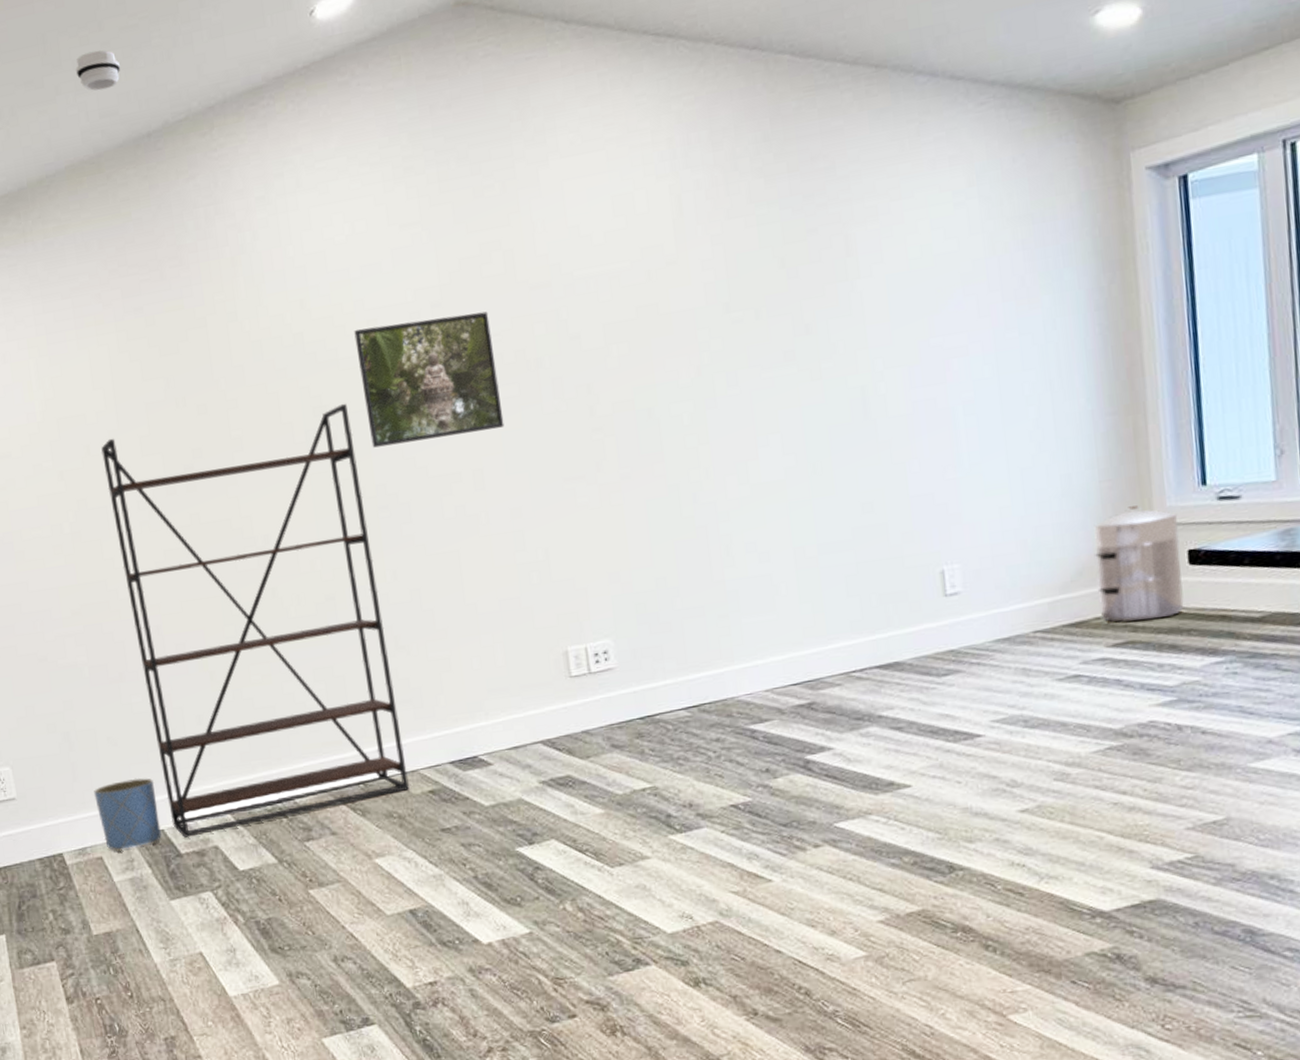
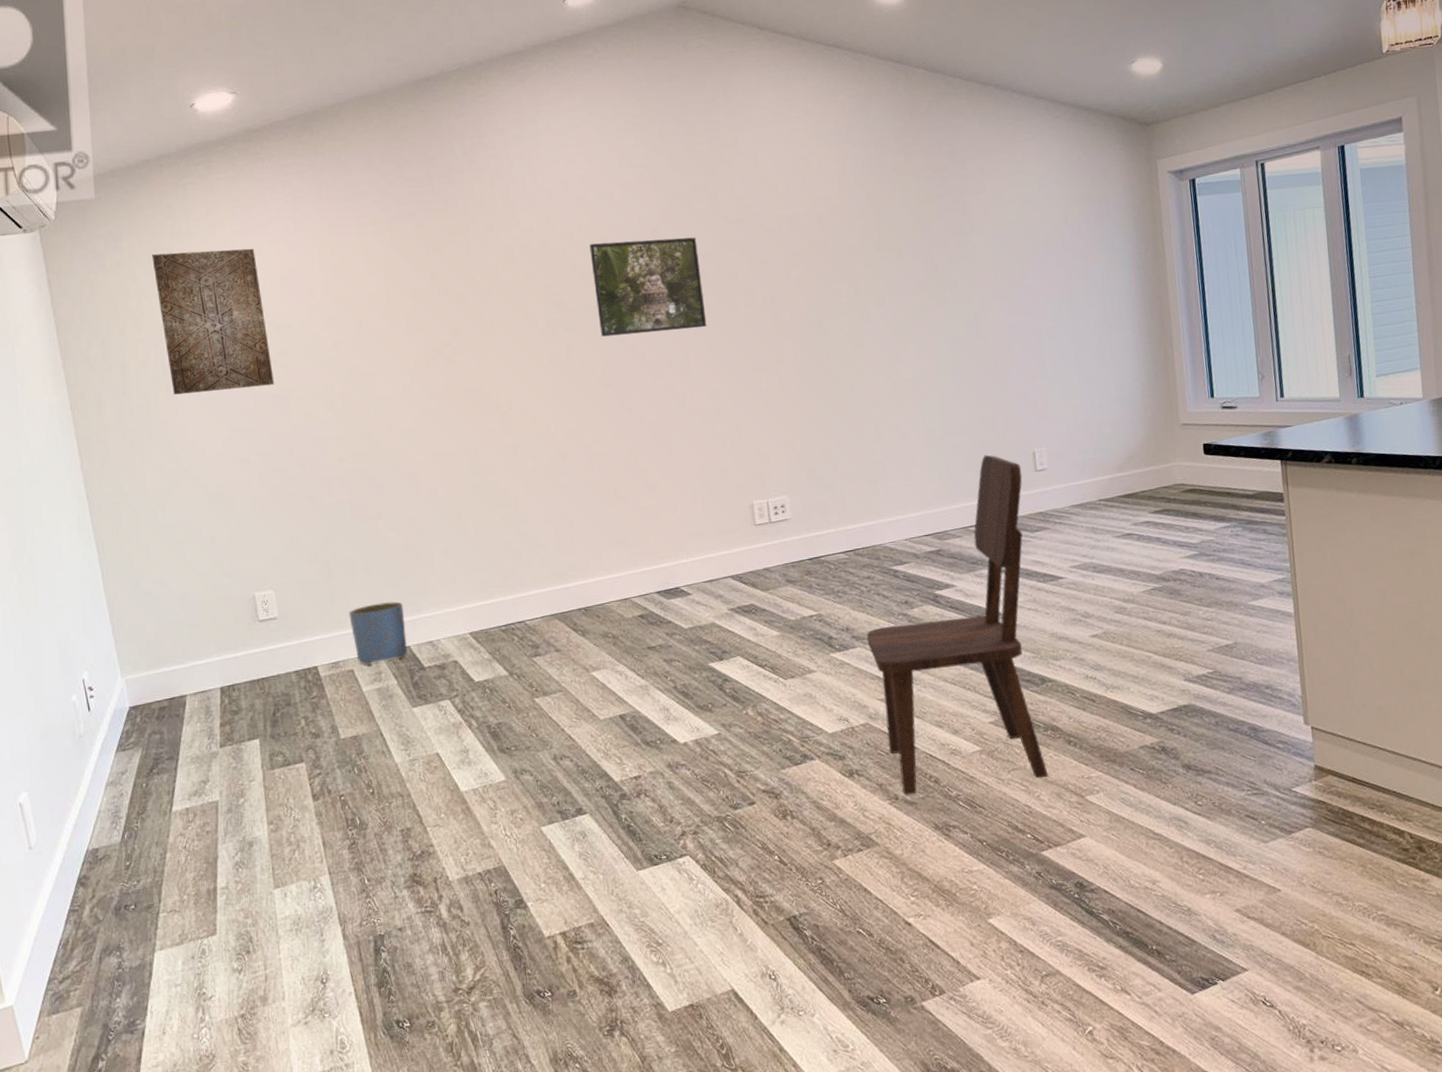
smoke detector: present [75,50,121,91] -> none [368,10,406,41]
bookshelf: present [101,403,410,838] -> none [372,300,623,653]
dining chair: none [715,576,958,1010] -> present [866,455,1049,796]
waste bin: present [1094,505,1184,622] -> none [1139,410,1202,495]

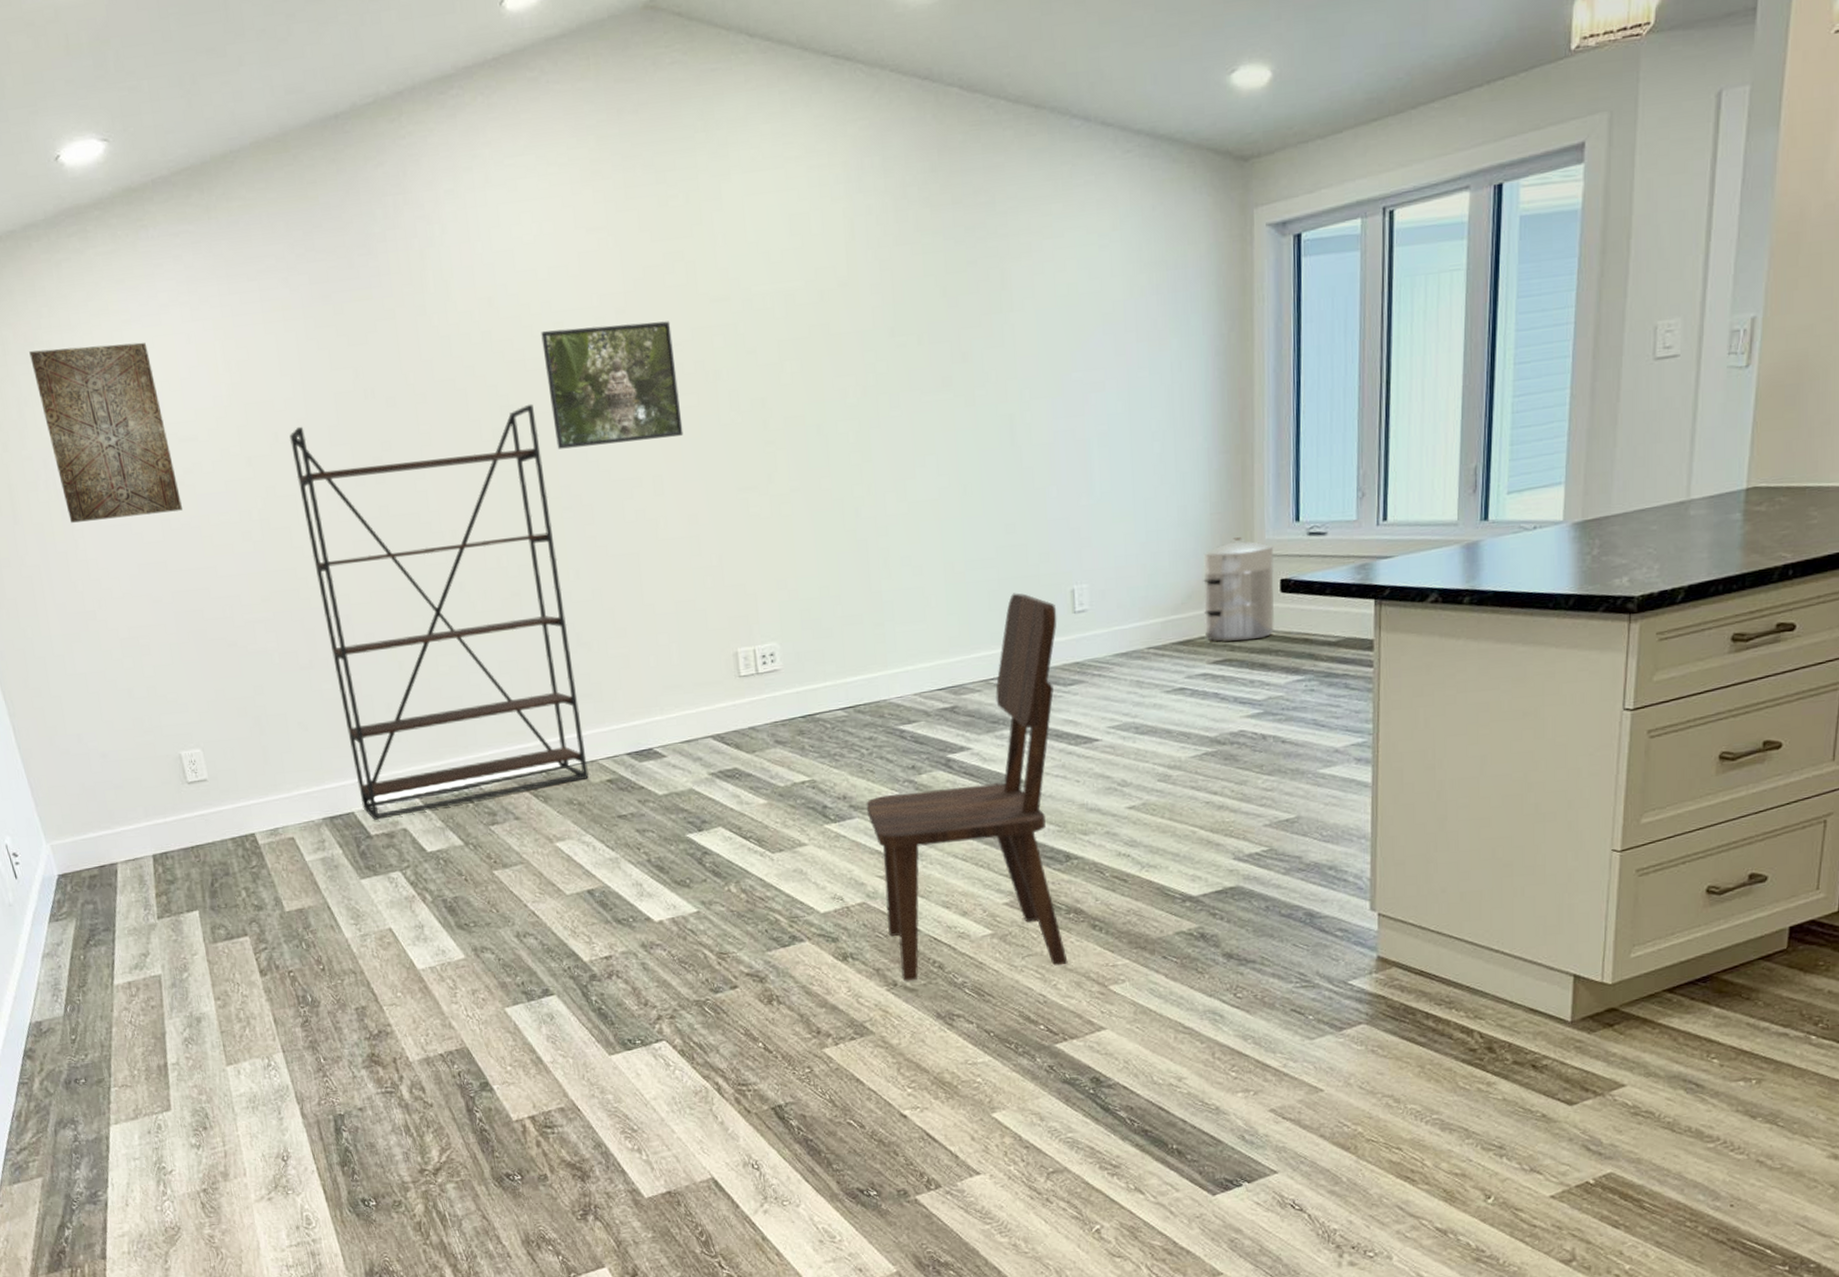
planter: present [349,601,407,665] -> none [285,762,352,833]
bookshelf: none [372,300,623,653] -> present [289,403,589,820]
waste bin: none [1139,410,1202,495] -> present [1203,537,1274,642]

